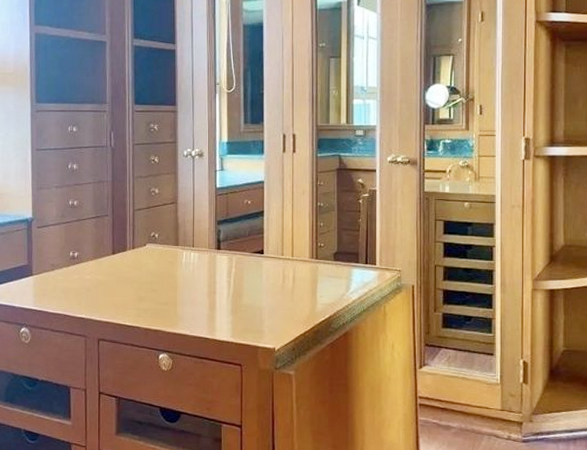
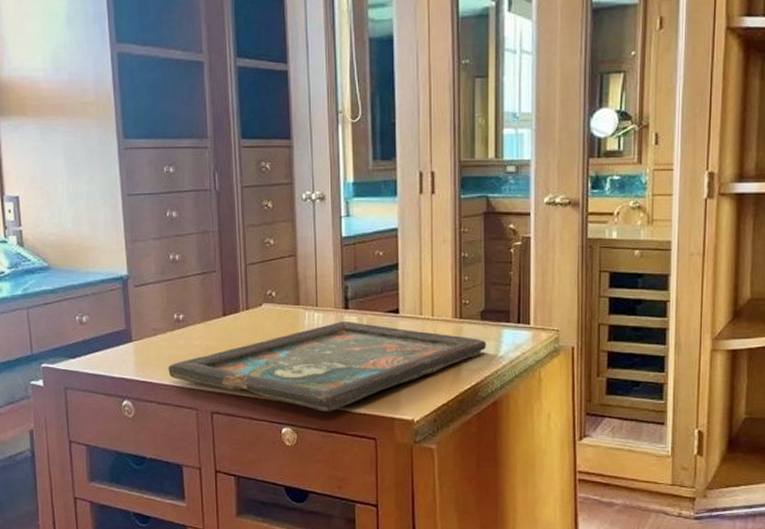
decorative tray: none [62,260,339,340] -> present [168,321,487,412]

